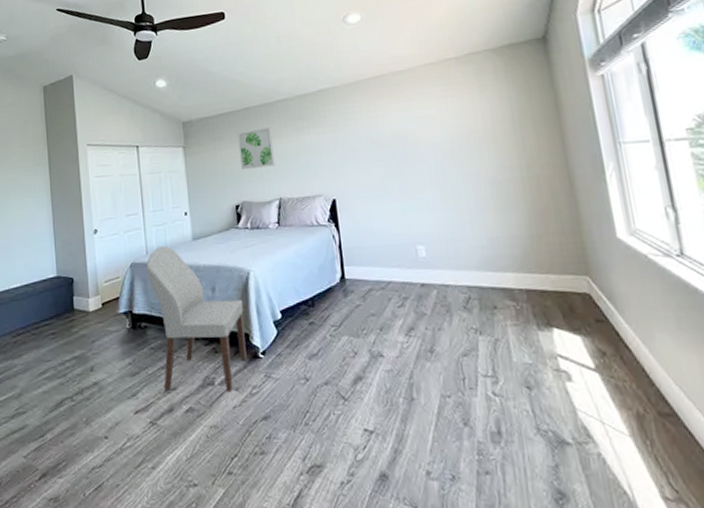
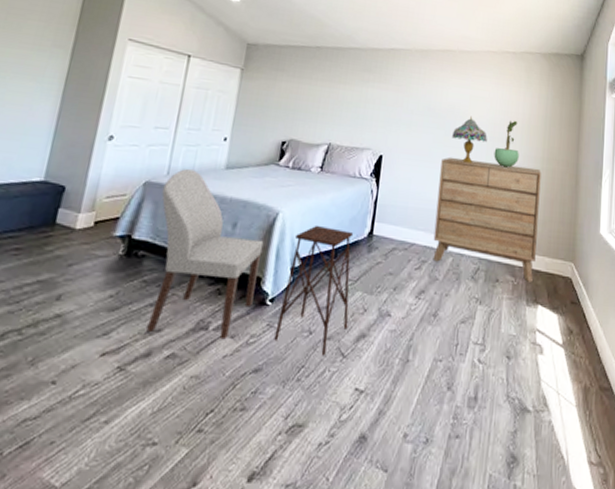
wall art: present [237,127,275,170] -> none [298,68,338,111]
side table: none [269,277,342,401] -> present [274,225,354,356]
dresser: none [399,178,540,305] -> present [433,157,541,282]
table lamp: none [405,138,447,189] -> present [452,115,487,164]
potted plant: none [458,132,490,185] -> present [494,121,519,168]

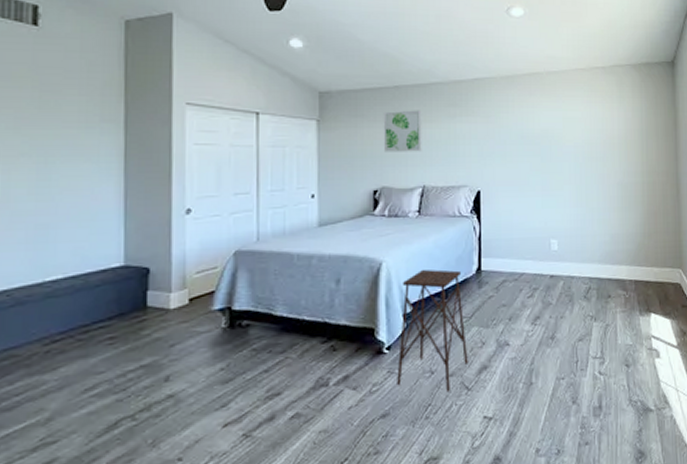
chair: present [146,169,264,340] -> none [255,232,371,397]
wall art: none [298,68,338,111] -> present [383,110,422,152]
dresser: present [433,157,541,282] -> none [541,182,644,293]
table lamp: present [452,115,487,164] -> none [549,138,585,187]
potted plant: present [494,121,519,168] -> none [593,138,619,186]

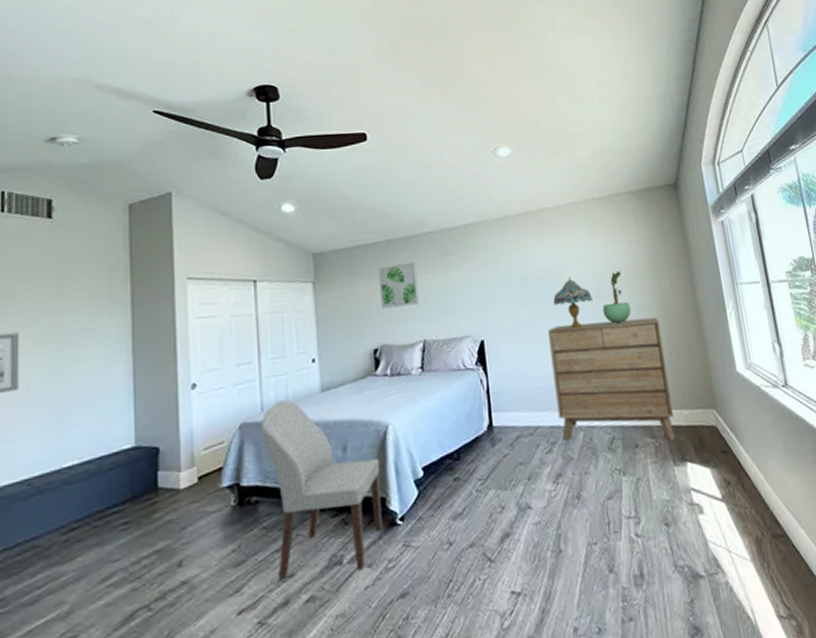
chair: none [255,232,371,397] -> present [260,400,382,579]
side table: present [397,269,468,392] -> none [410,428,489,566]
dresser: none [541,182,644,293] -> present [548,316,675,441]
table lamp: none [549,138,585,187] -> present [553,276,593,329]
potted plant: none [593,138,619,186] -> present [602,271,631,324]

